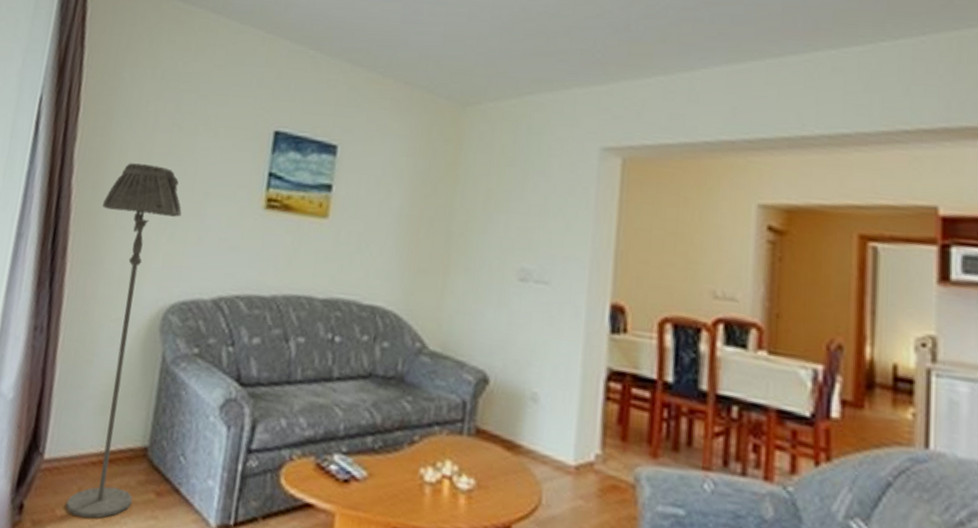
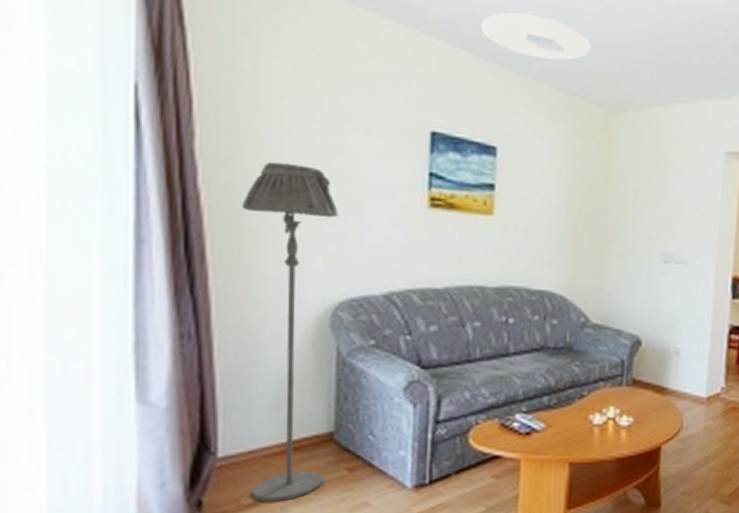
ceiling light: none [331,9,443,54] -> present [481,12,591,61]

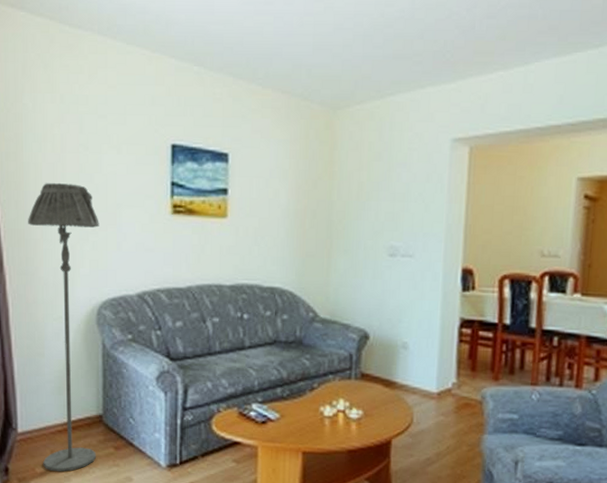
ceiling light: present [481,12,591,61] -> none [211,24,313,65]

